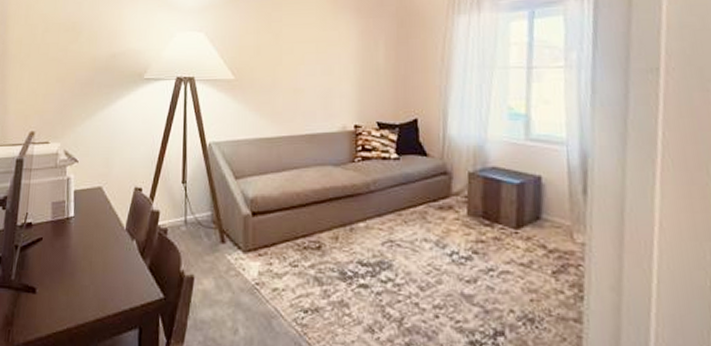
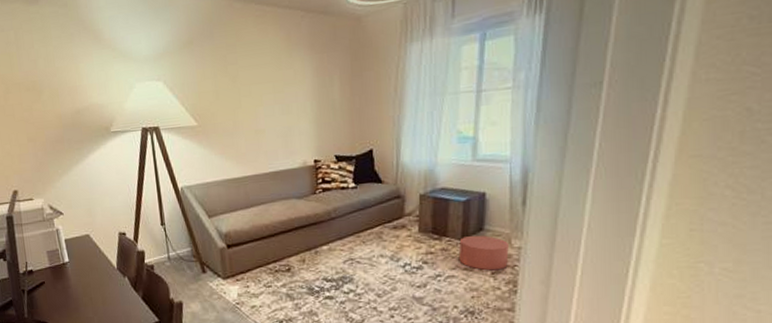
pouf: none [513,224,572,269] -> present [458,235,509,271]

